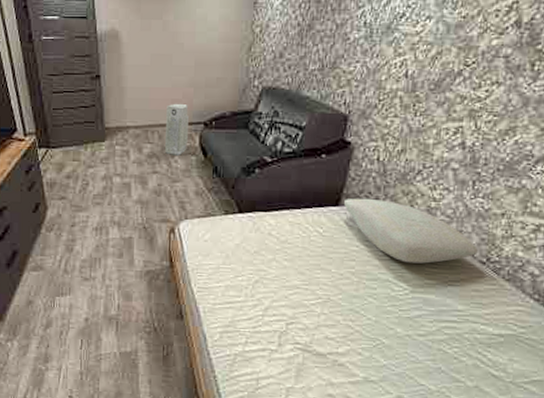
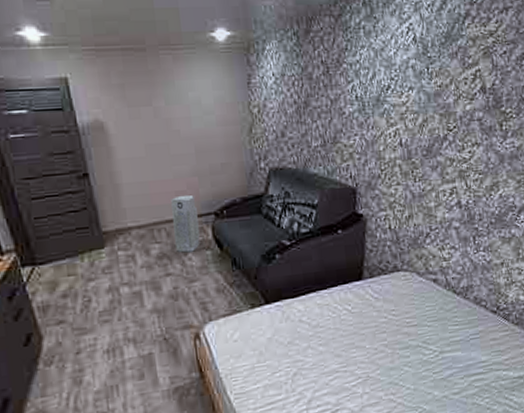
pillow: present [344,198,478,264] -> none [366,267,488,325]

